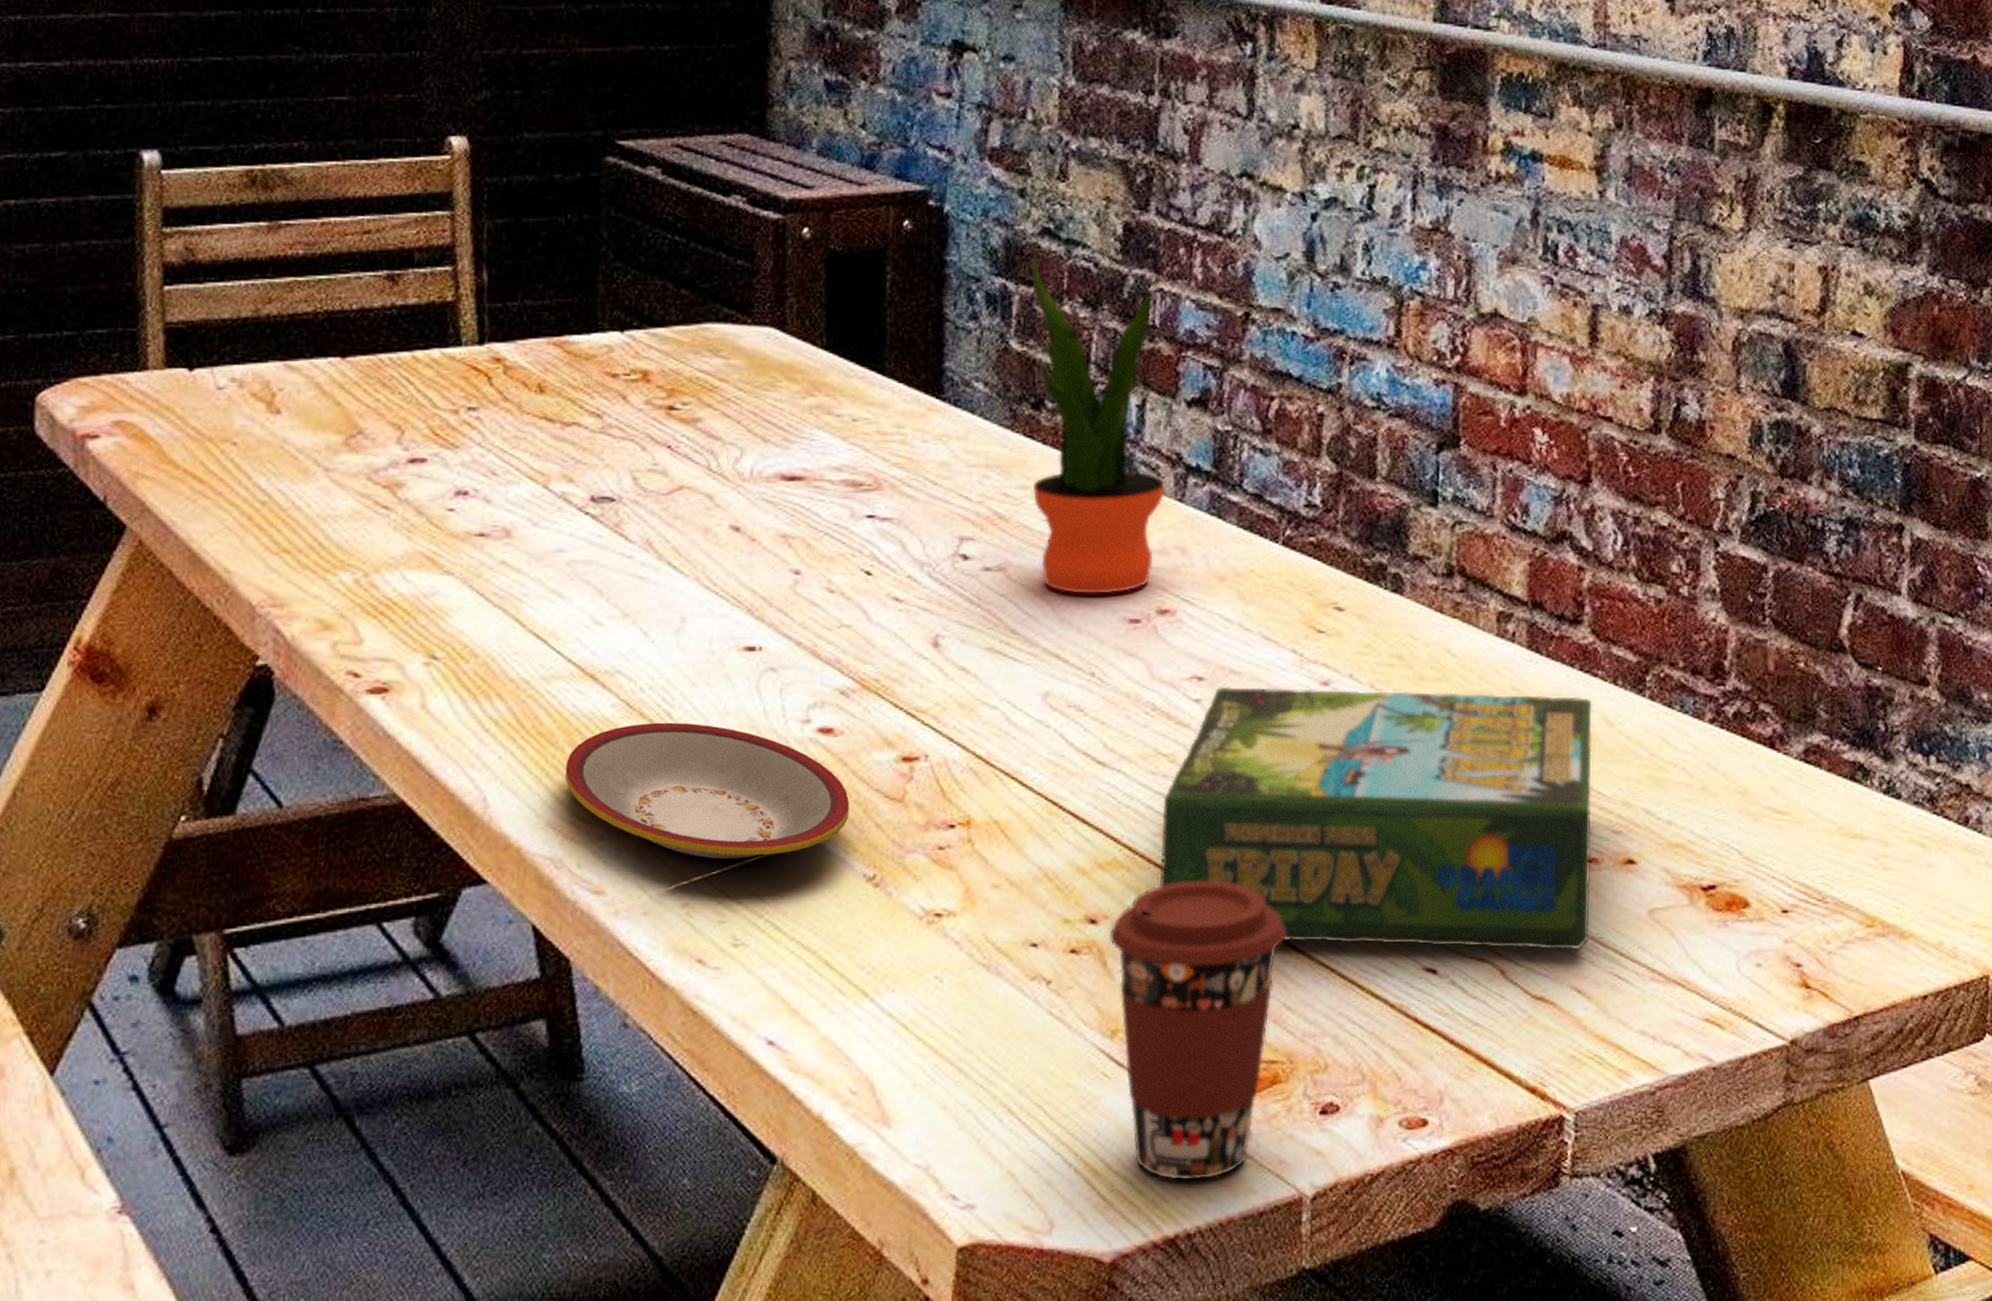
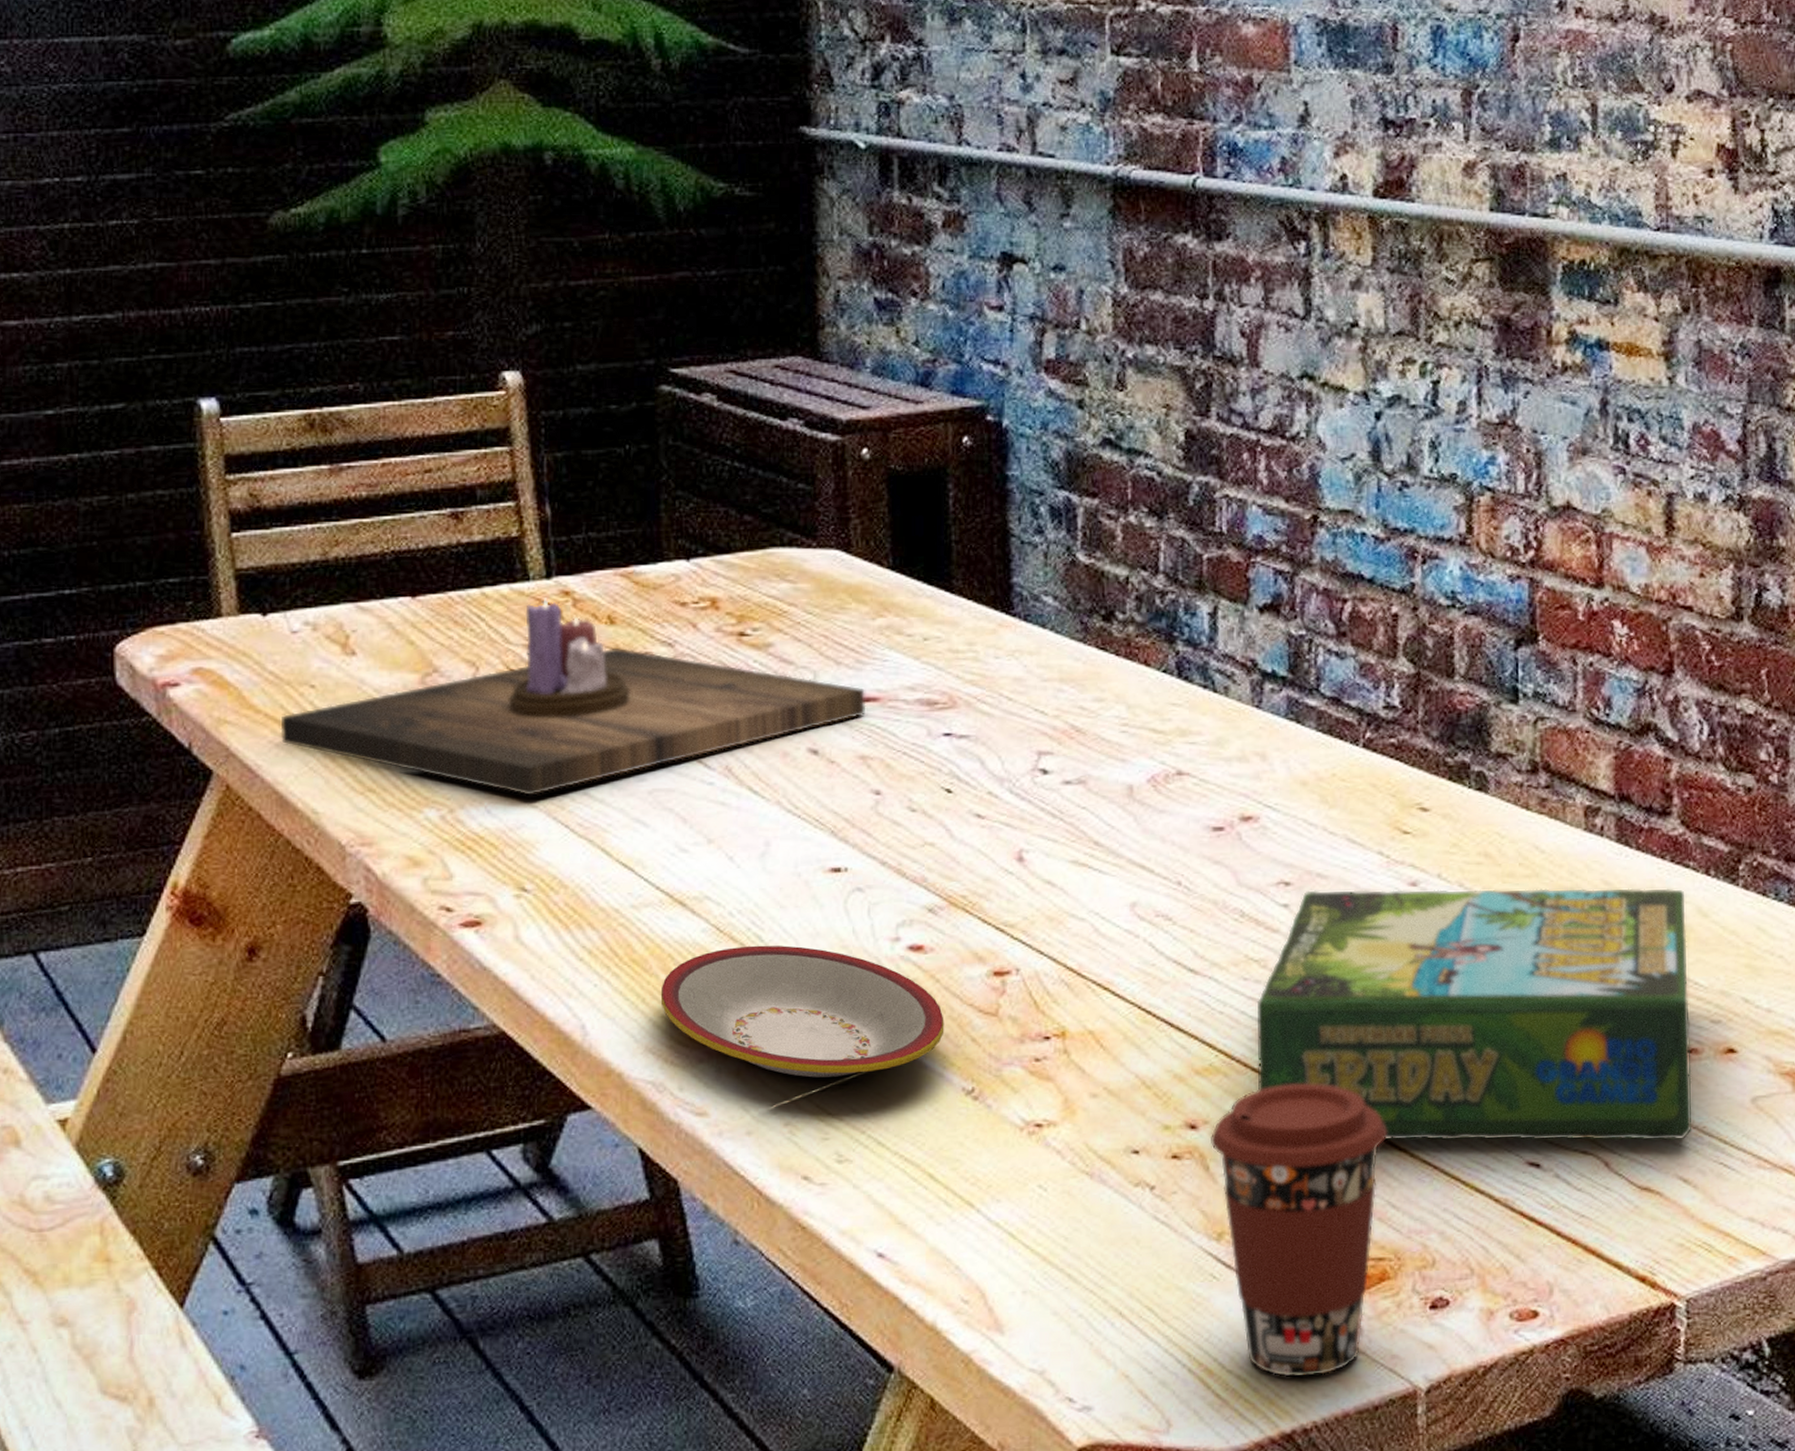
candle: none [198,363,791,563] -> present [280,597,866,796]
potted plant: present [1030,258,1165,594] -> none [1093,470,1241,804]

